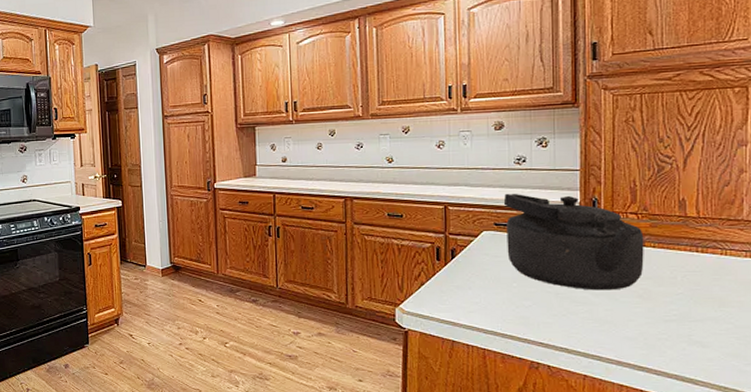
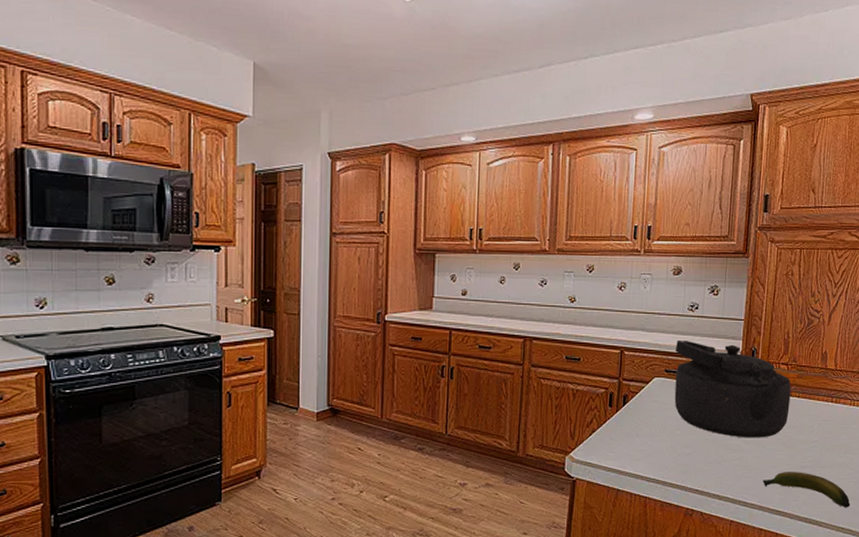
banana: none [618,326,733,366] -> present [762,472,851,508]

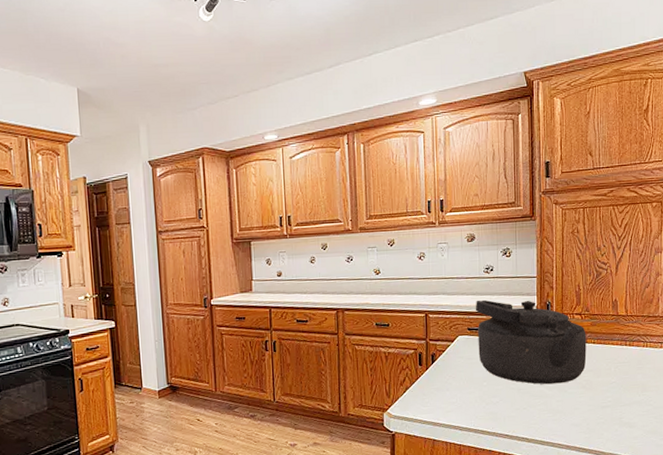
banana: present [762,472,851,508] -> none [567,411,652,442]

